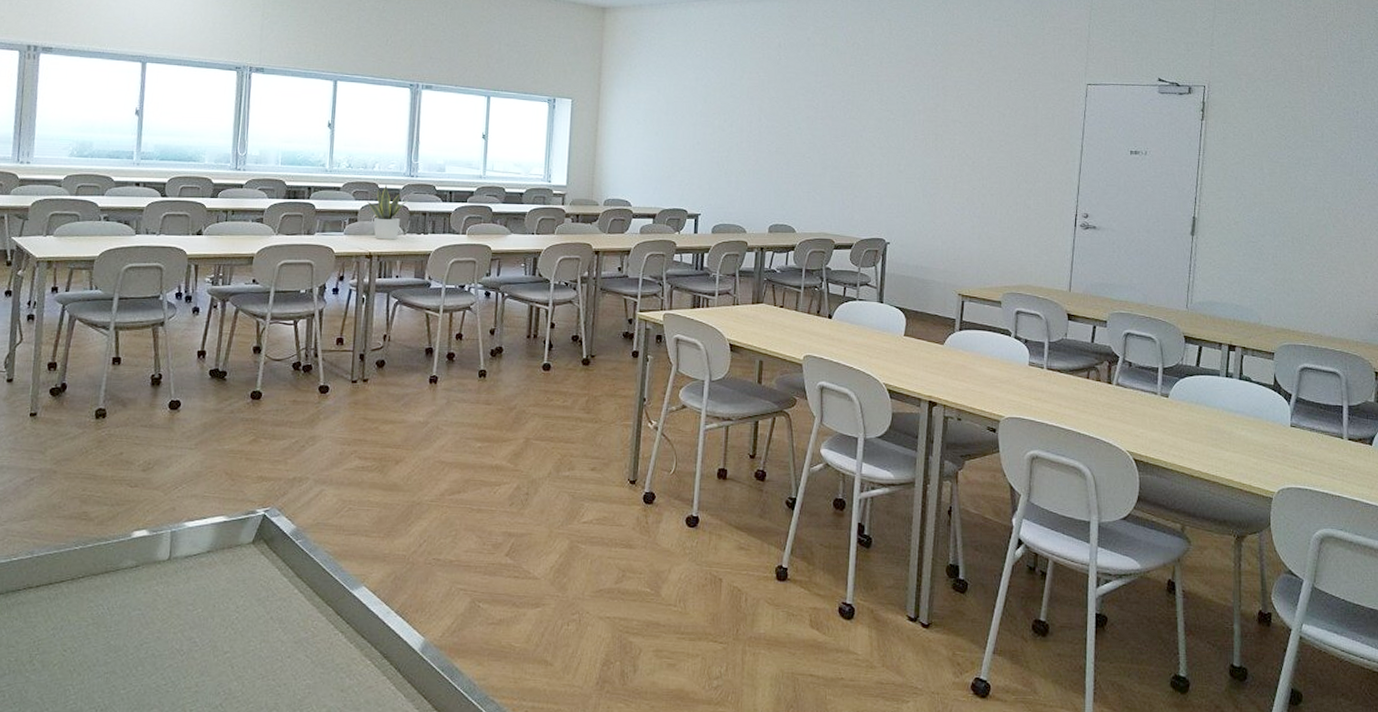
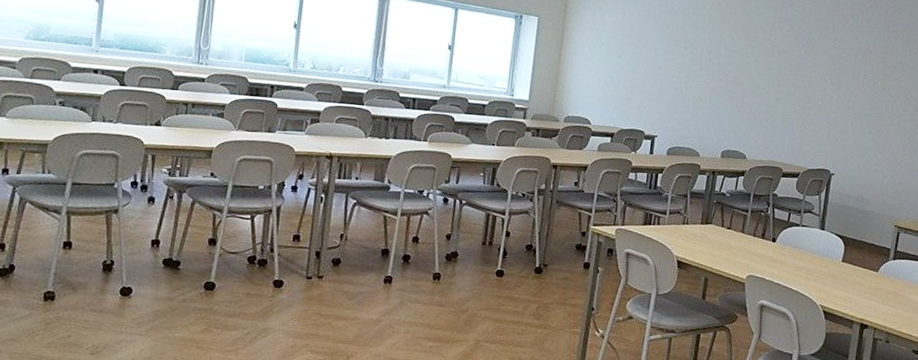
potted plant: present [367,184,409,241] -> none [330,88,372,143]

